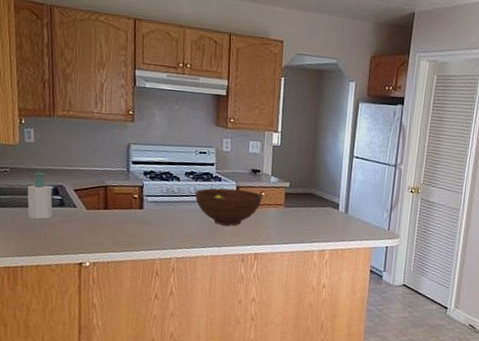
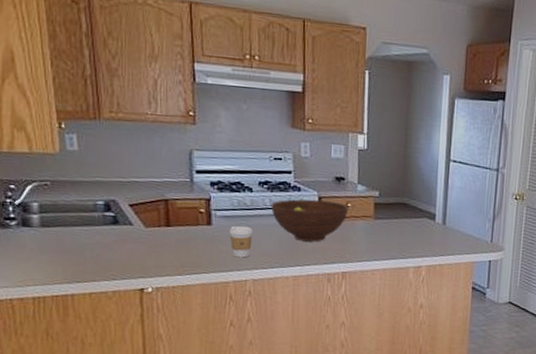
soap bottle: present [27,172,53,220] -> none [73,185,104,241]
coffee cup: none [158,210,178,239] -> present [229,226,253,258]

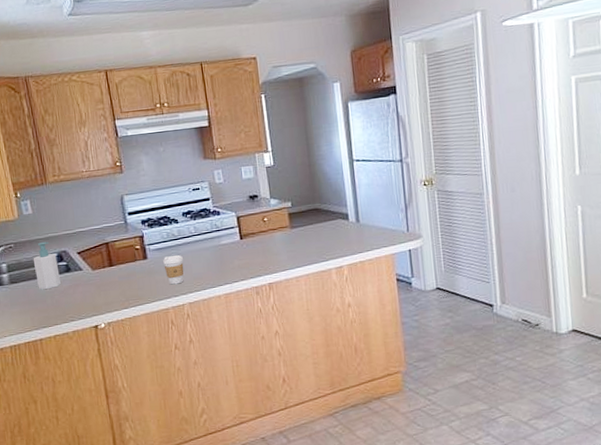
soap bottle: none [73,185,104,241] -> present [33,241,61,290]
fruit bowl: present [271,199,349,242] -> none [196,219,266,261]

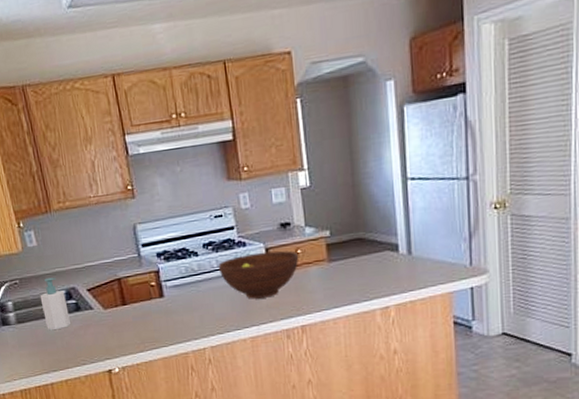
coffee cup: present [163,255,184,285] -> none [181,293,205,326]
fruit bowl: none [196,219,266,261] -> present [218,250,299,299]

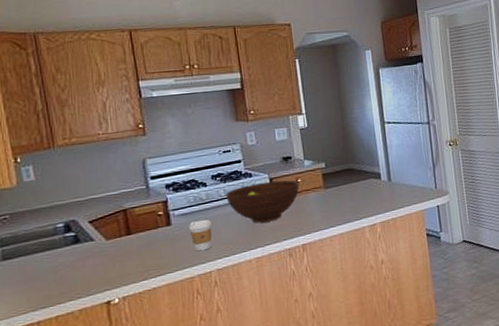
soap bottle: present [40,277,71,331] -> none [33,210,67,265]
coffee cup: none [181,293,205,326] -> present [189,220,212,252]

